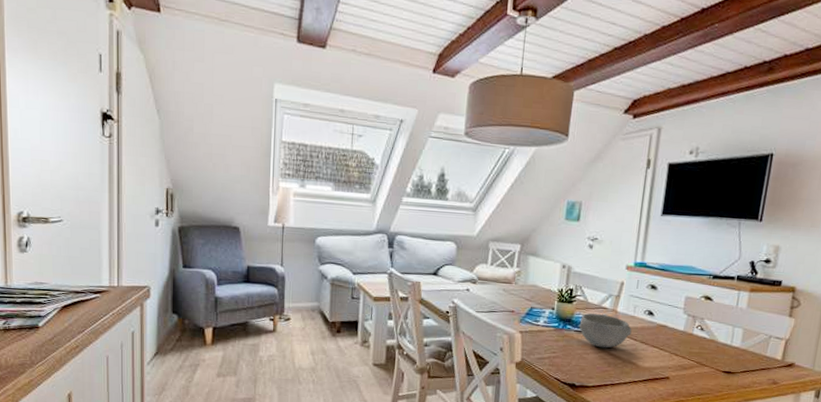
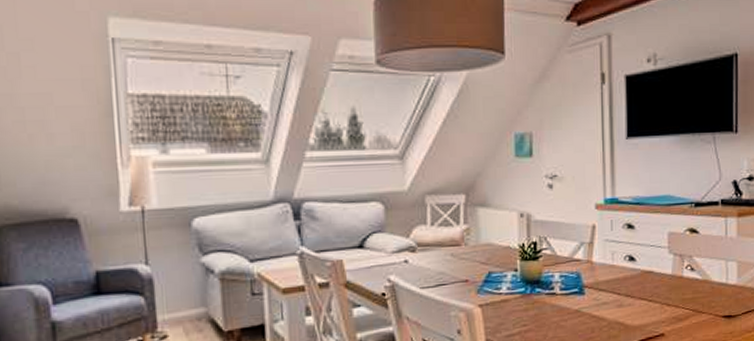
bowl: present [579,313,632,348] -> none [550,268,613,311]

